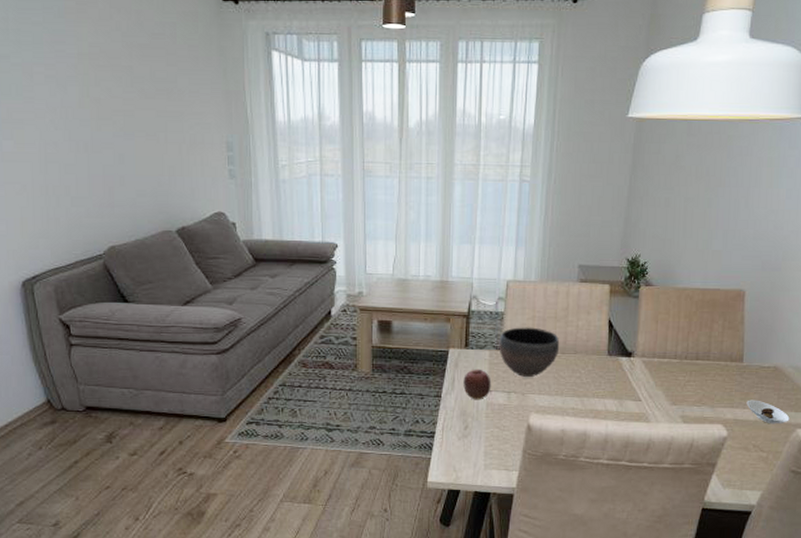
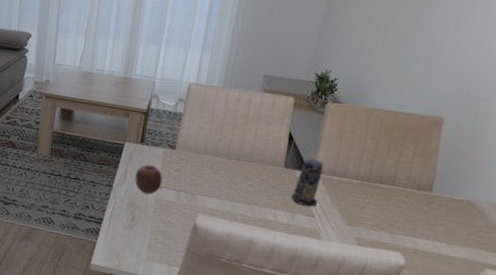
bowl: present [499,327,560,378] -> none [173,129,236,180]
candle: none [618,343,644,391] -> present [291,158,324,207]
saucer: present [746,400,790,424] -> none [430,231,479,261]

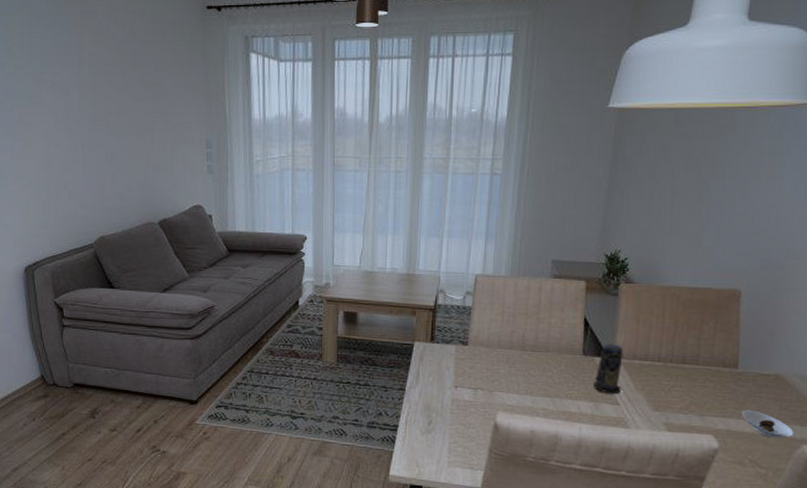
apple: present [135,164,163,195] -> none [428,363,457,396]
saucer: none [430,231,479,261] -> present [741,410,794,438]

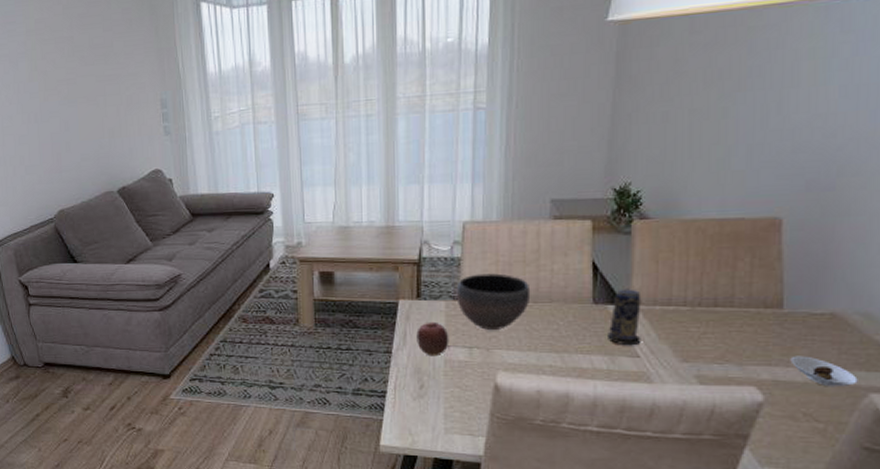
apple: none [428,363,457,396] -> present [416,321,449,357]
bowl: none [465,322,531,375] -> present [456,273,531,331]

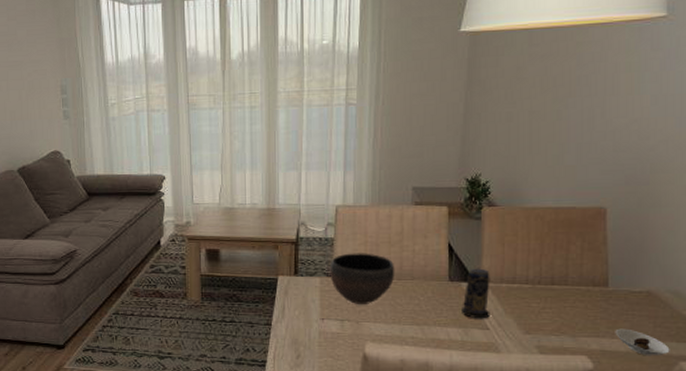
apple: present [416,321,449,357] -> none [294,296,323,329]

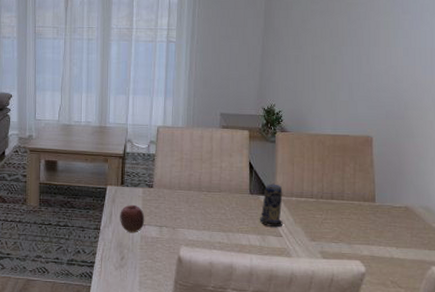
apple: none [294,296,323,329] -> present [120,204,145,233]
bowl: present [329,253,395,305] -> none [151,167,206,214]
saucer: present [615,328,670,356] -> none [381,237,424,262]

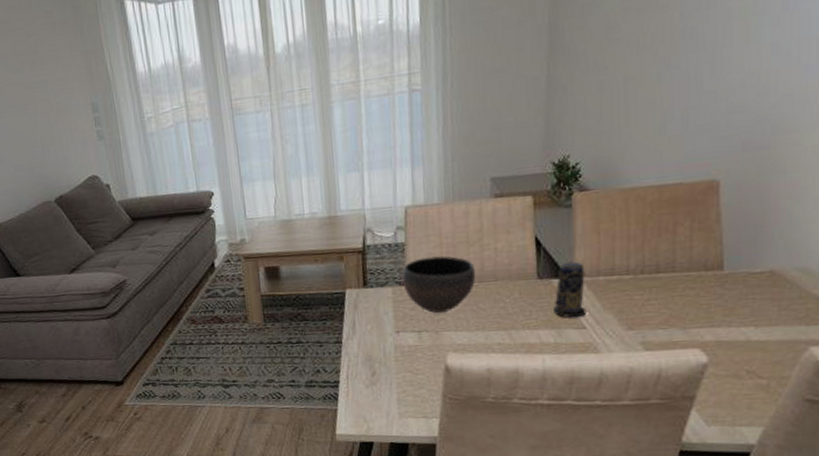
apple: present [120,204,145,233] -> none [365,308,398,344]
bowl: none [151,167,206,214] -> present [402,255,476,314]

